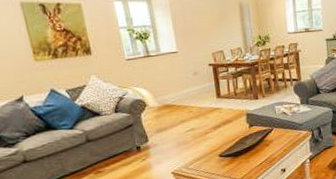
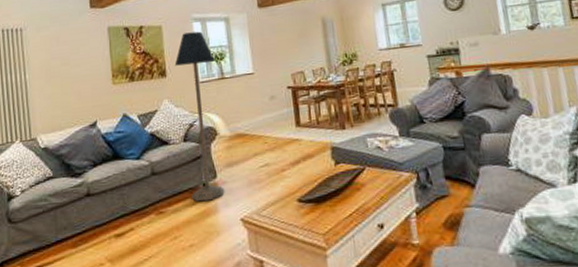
floor lamp: none [99,11,156,162] -> present [174,31,225,202]

